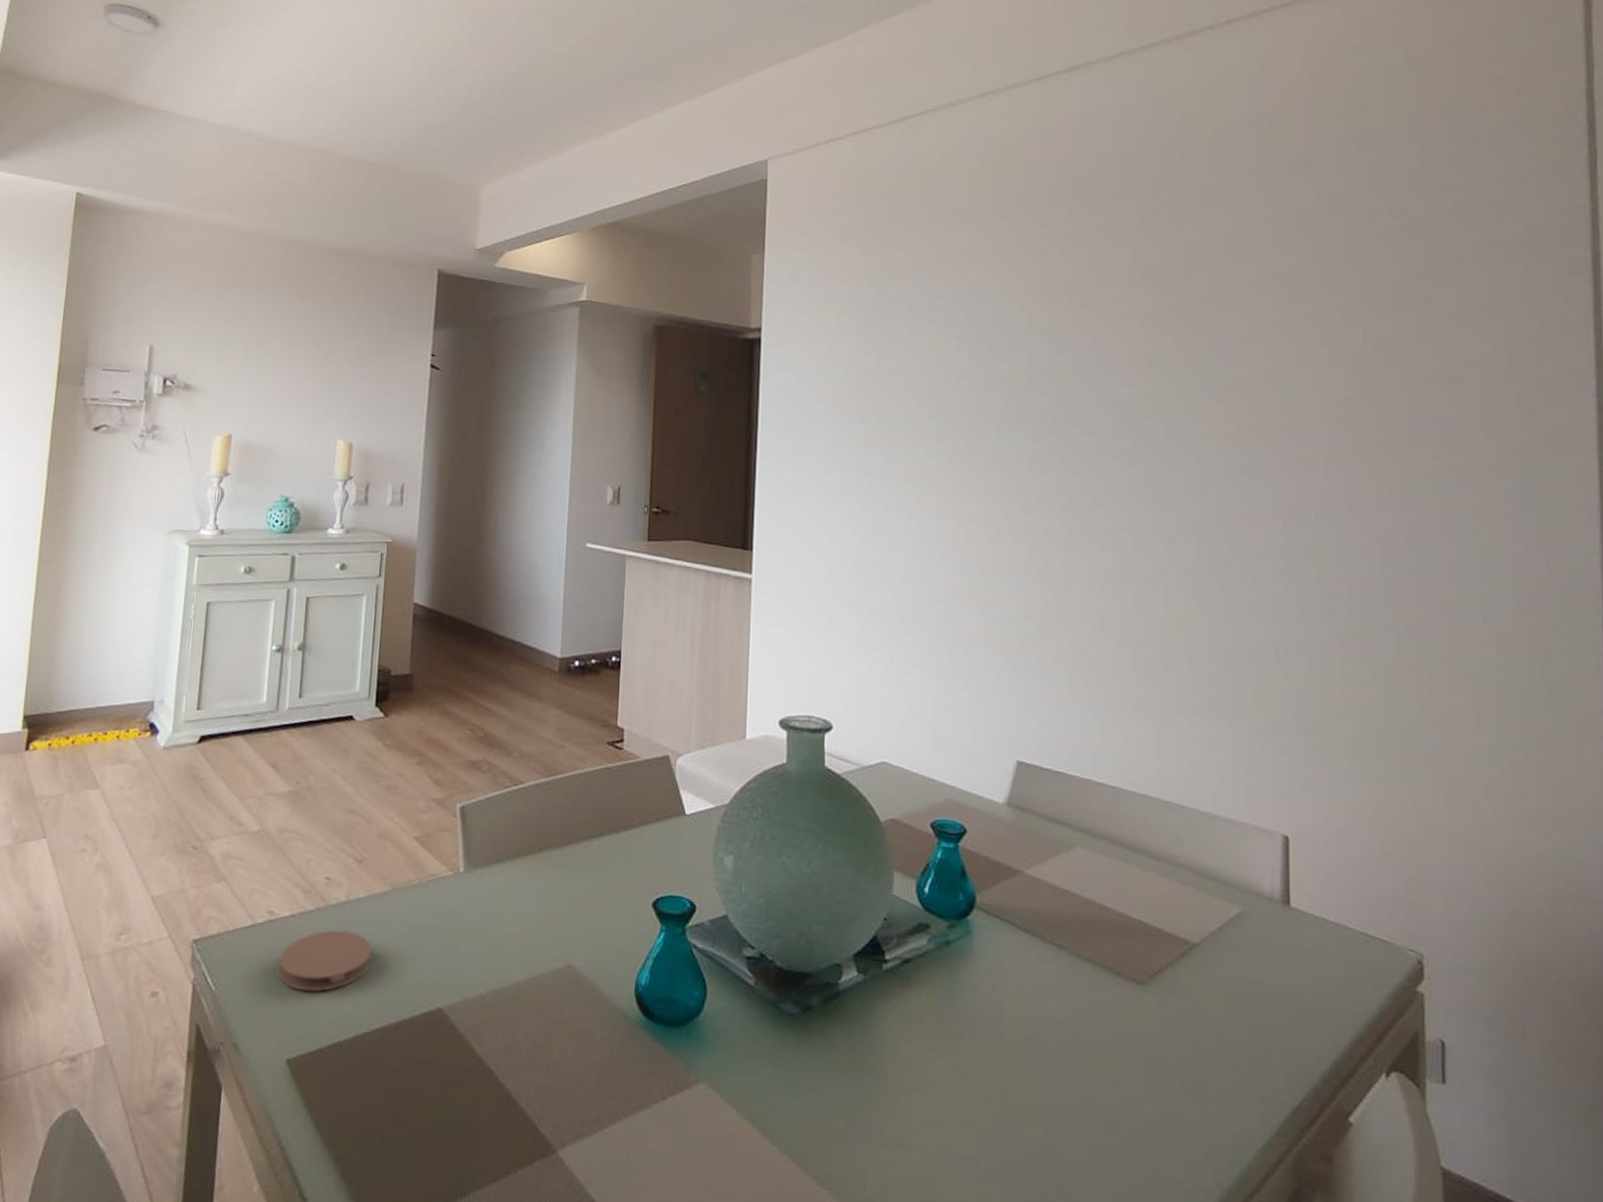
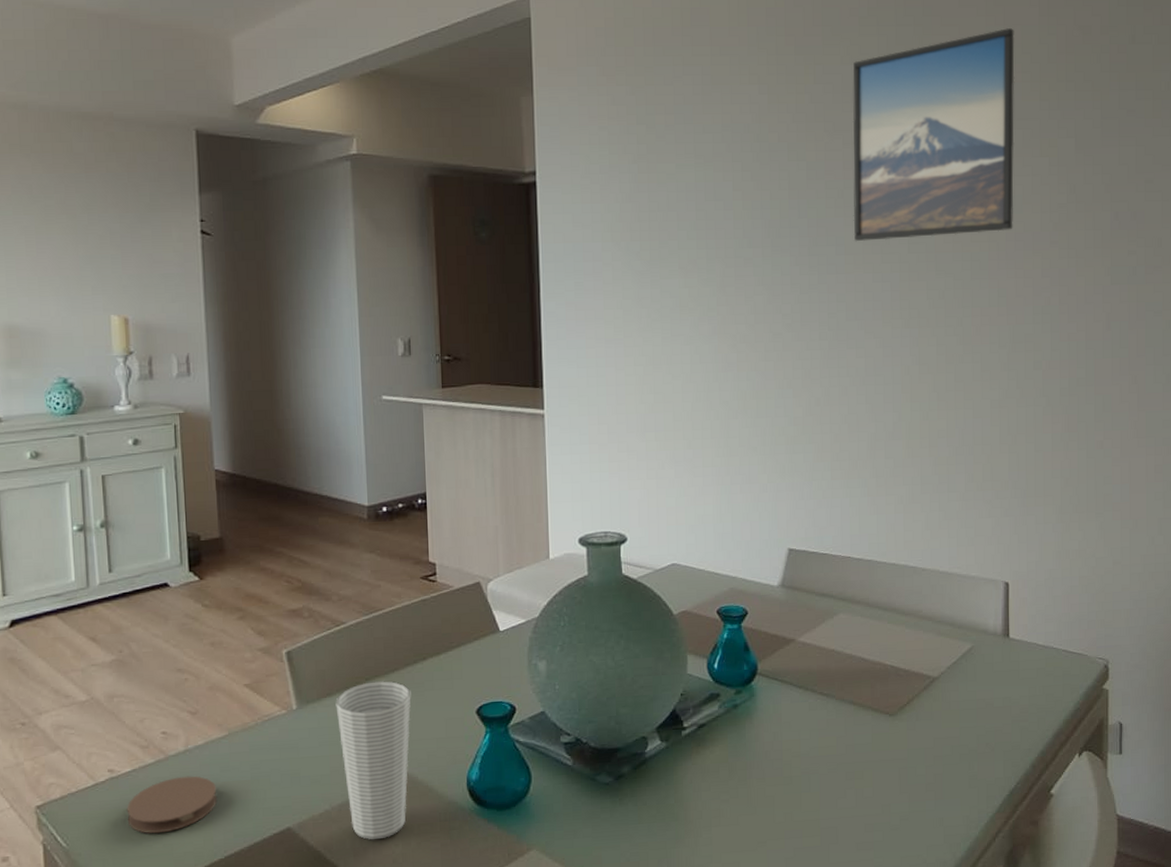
cup: none [504,852,585,1039] -> present [335,681,411,840]
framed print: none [1101,208,1290,424] -> present [852,28,1015,242]

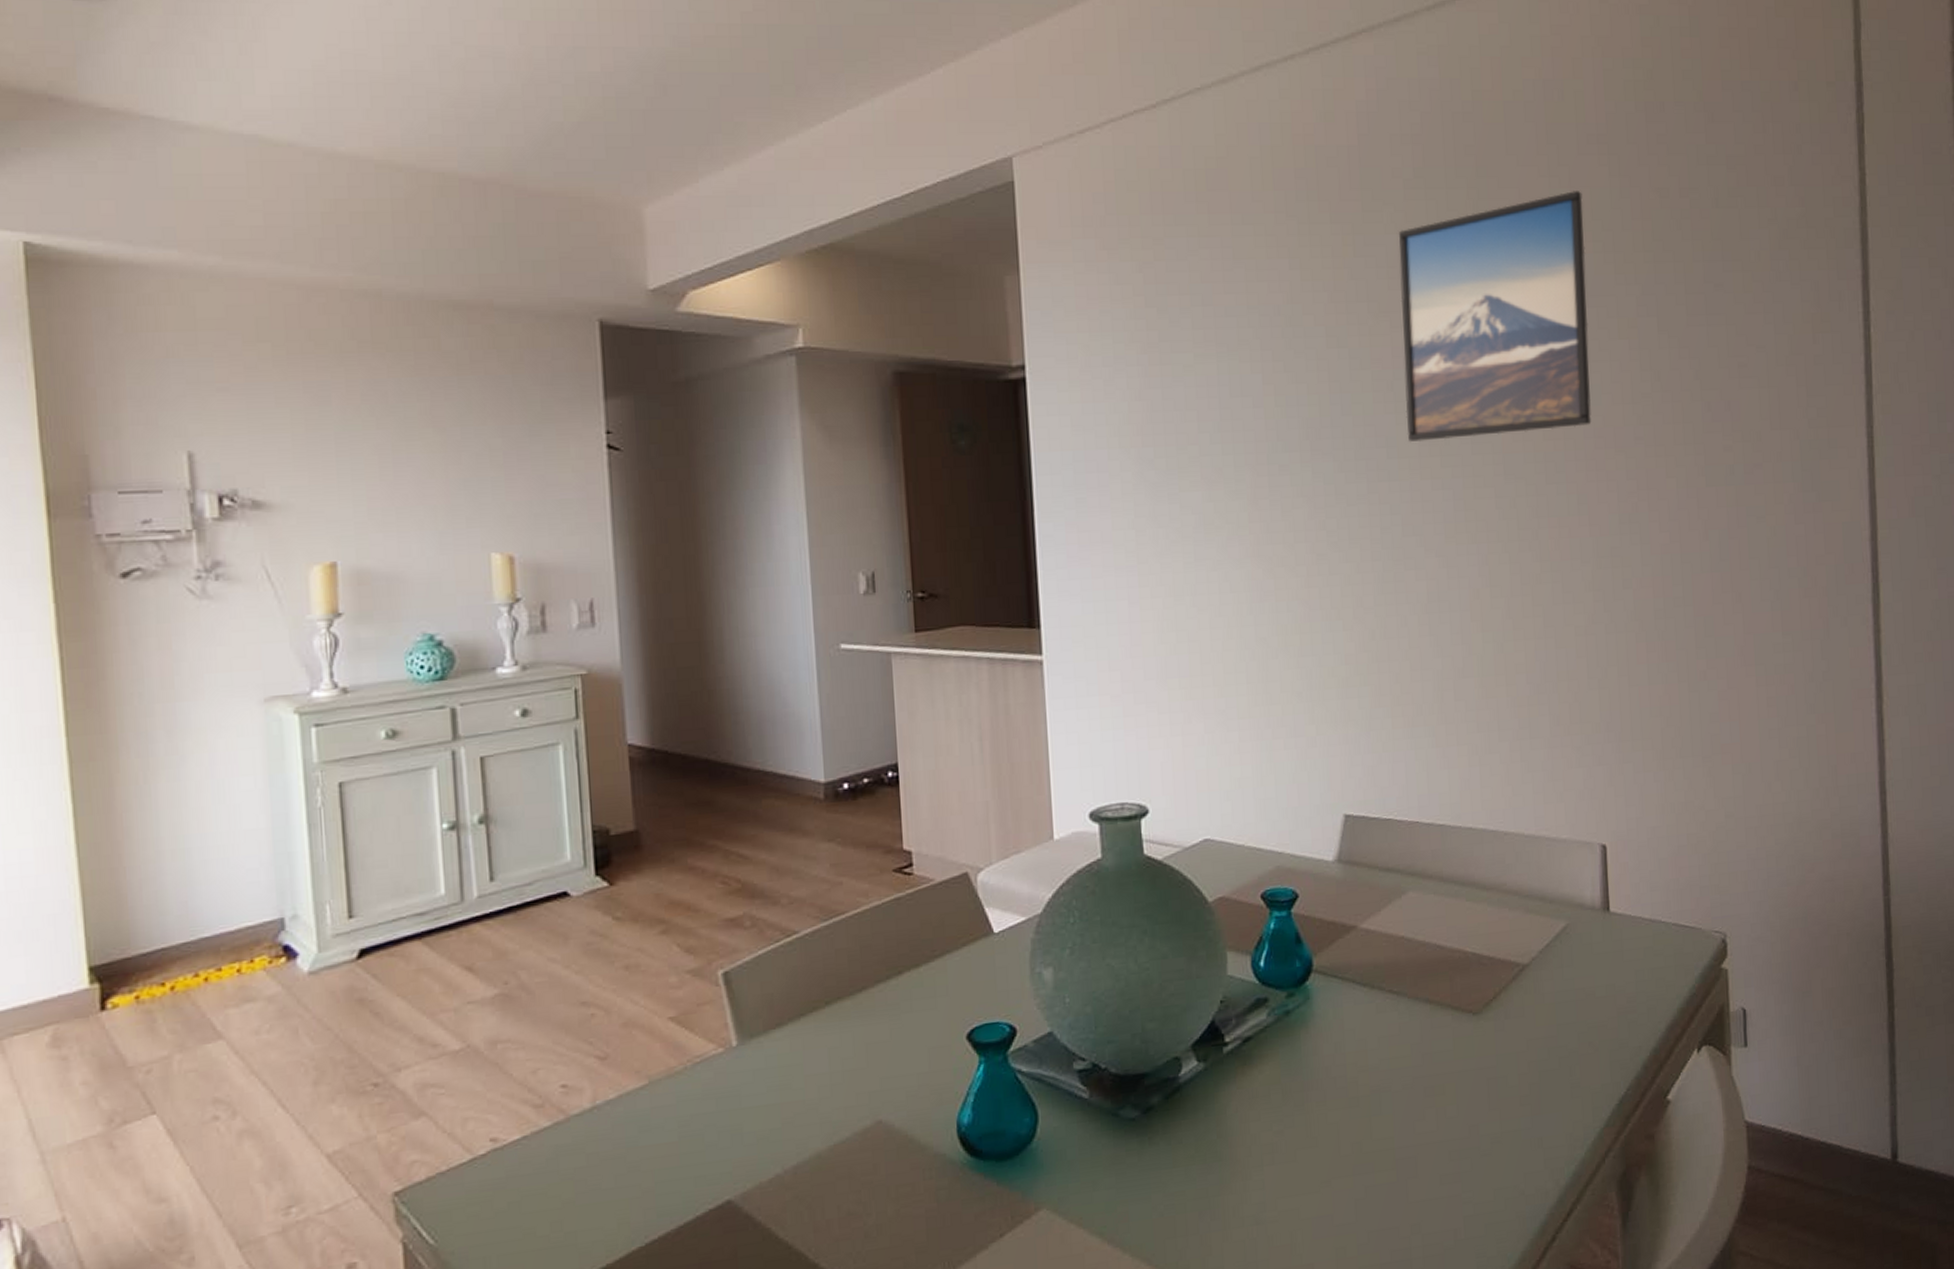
coaster: present [126,775,218,834] -> none [515,1139,636,1220]
cup: present [335,681,411,840] -> none [787,1003,884,1210]

